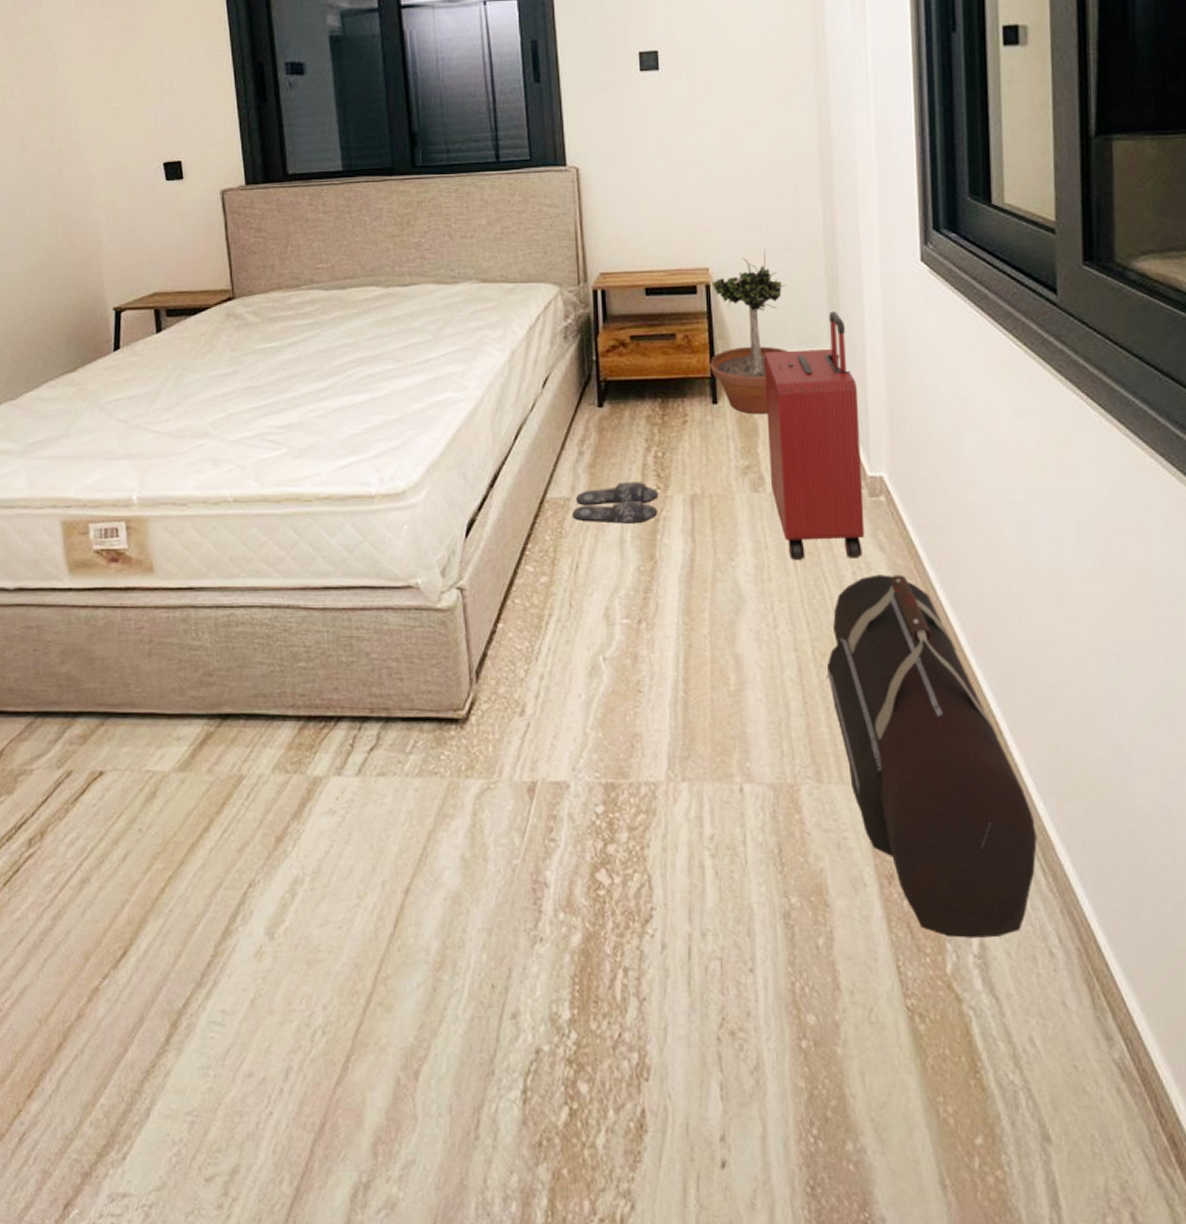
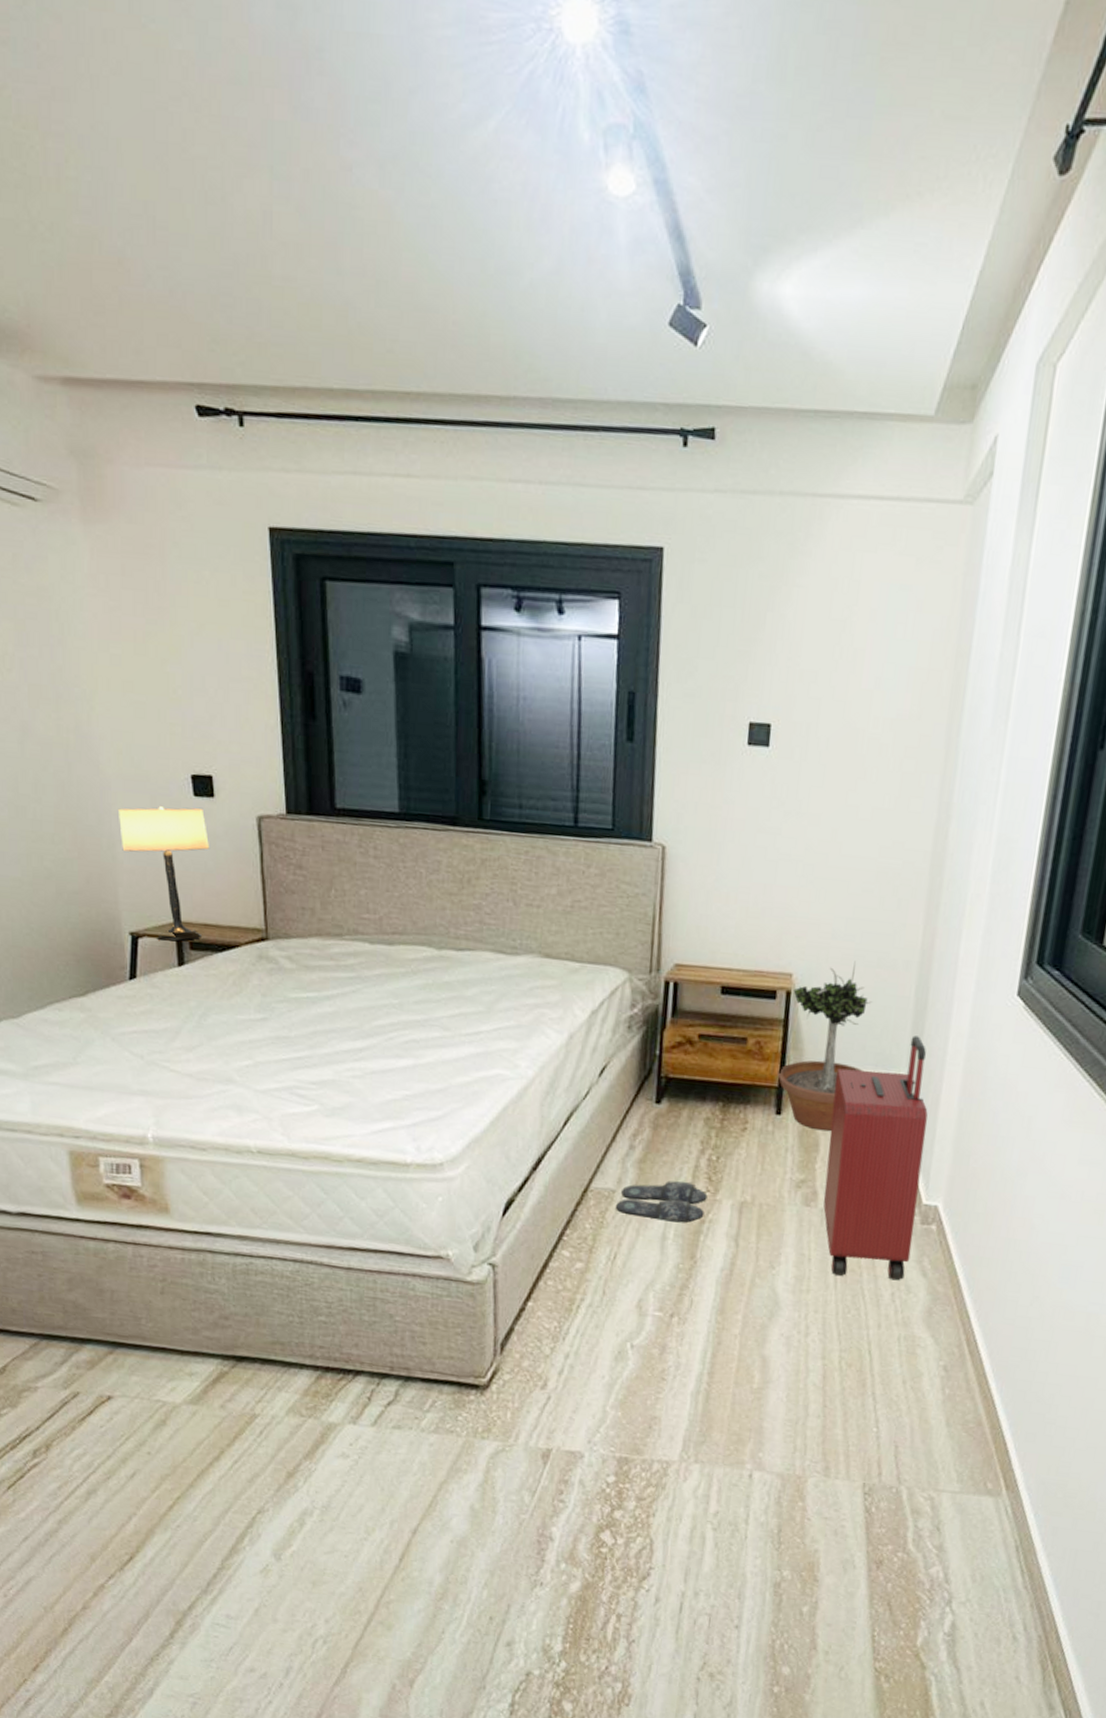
table lamp: none [101,190,182,313] -> present [117,805,210,942]
duffel bag: present [826,574,1037,939] -> none [849,1297,1023,1621]

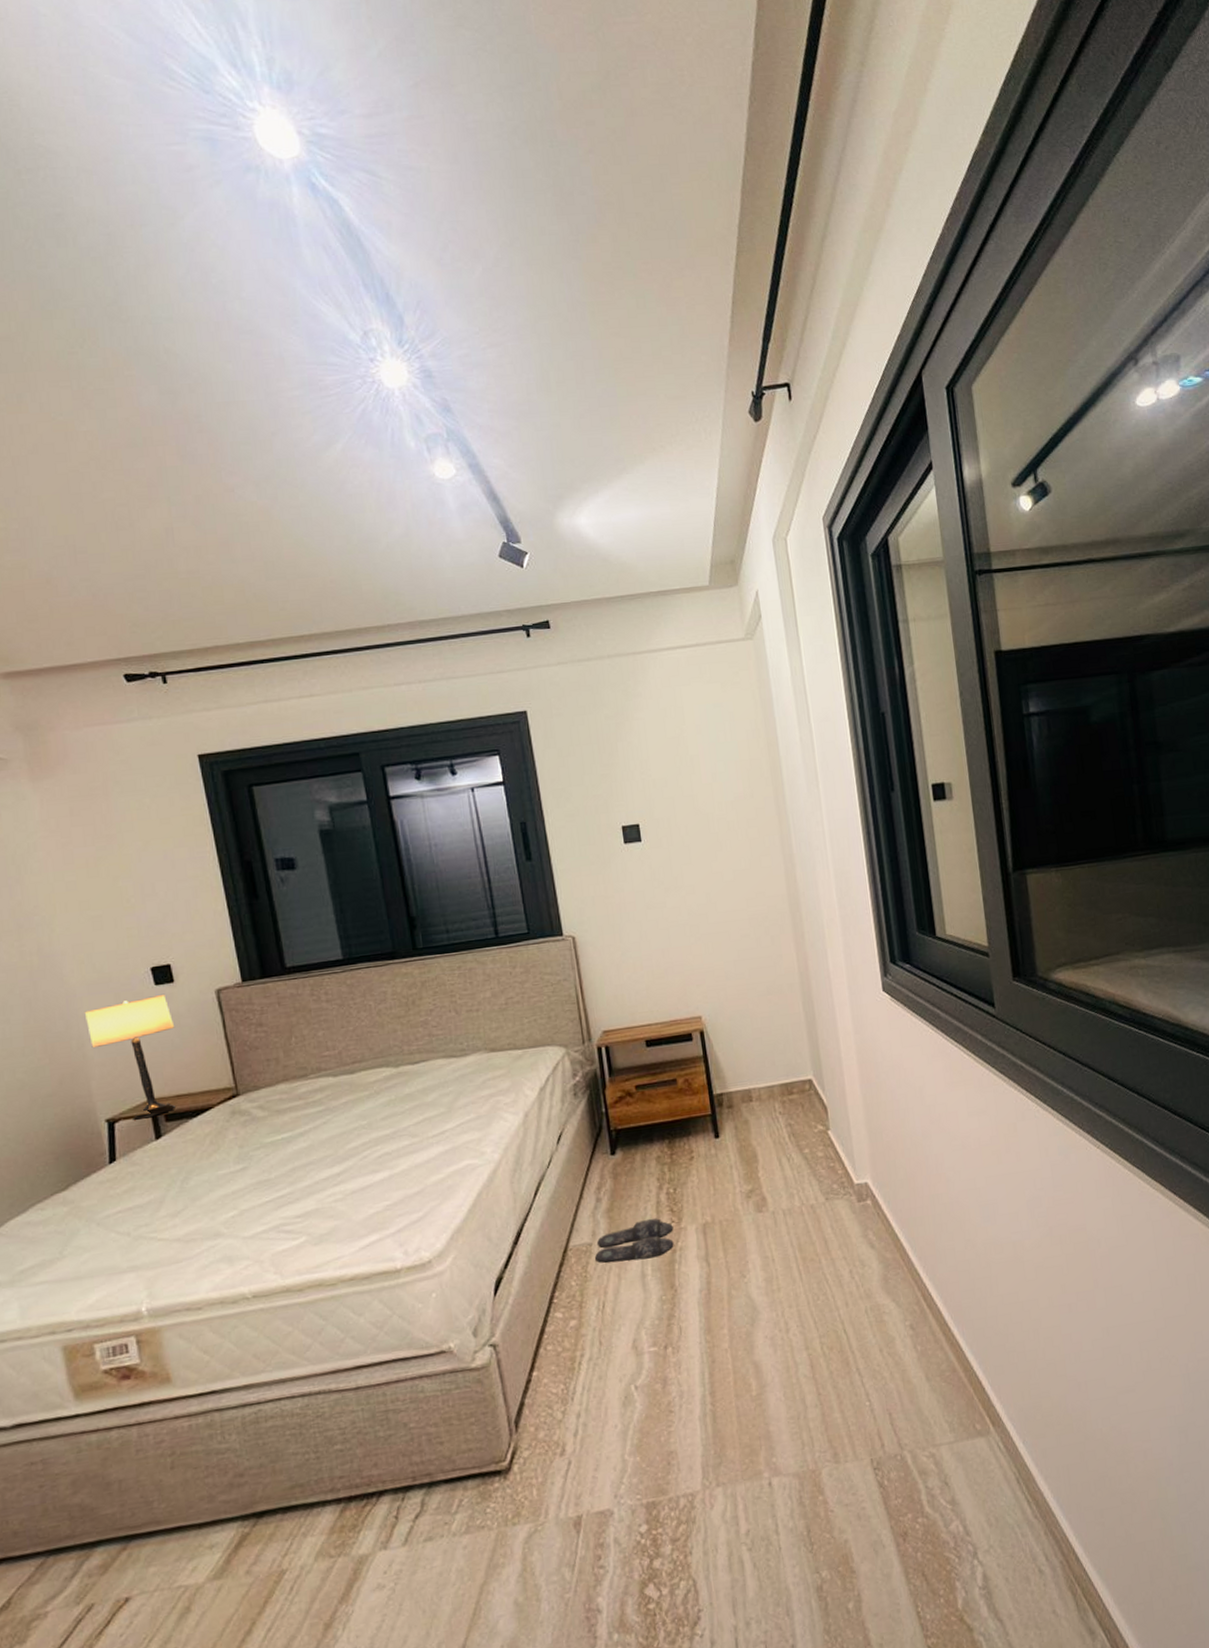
potted tree: present [777,960,872,1131] -> none [705,993,778,1143]
suitcase: present [823,1035,928,1281] -> none [756,1042,857,1269]

